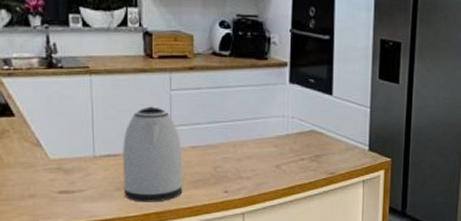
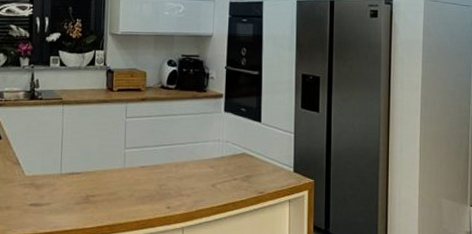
kettle: present [123,106,183,202] -> none [82,131,133,216]

